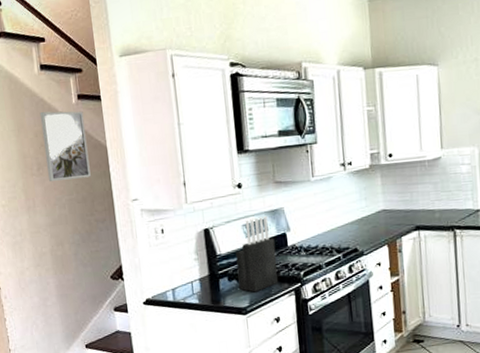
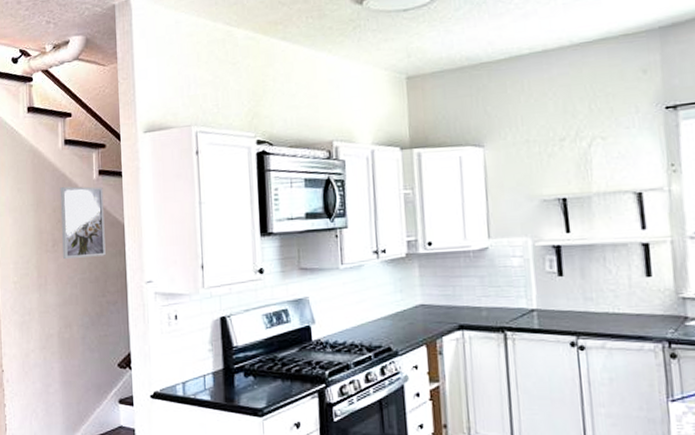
knife block: present [235,215,279,292] -> none [254,305,300,392]

